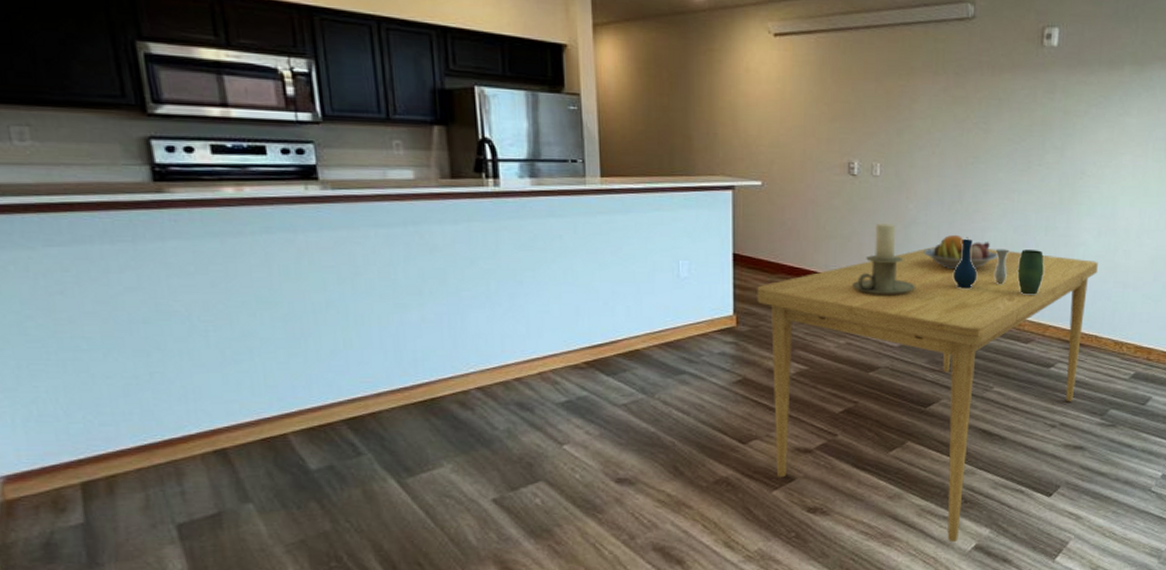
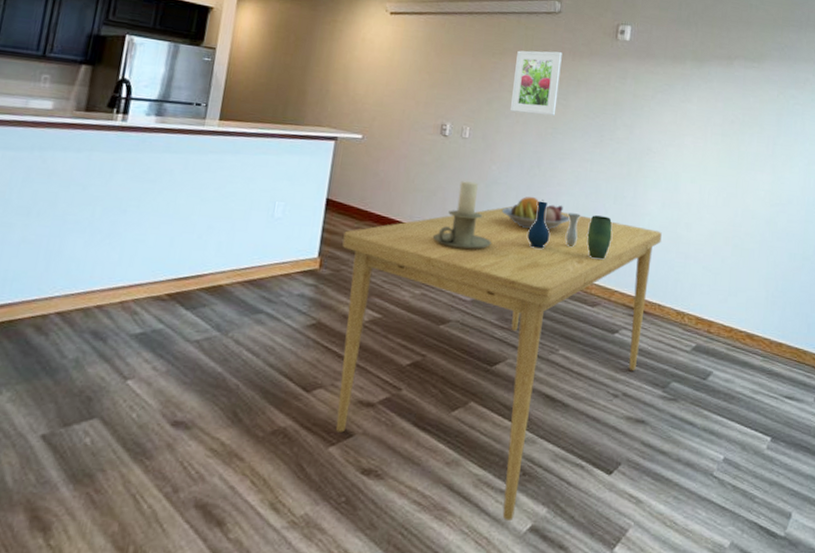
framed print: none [923,66,980,143] -> present [509,50,562,116]

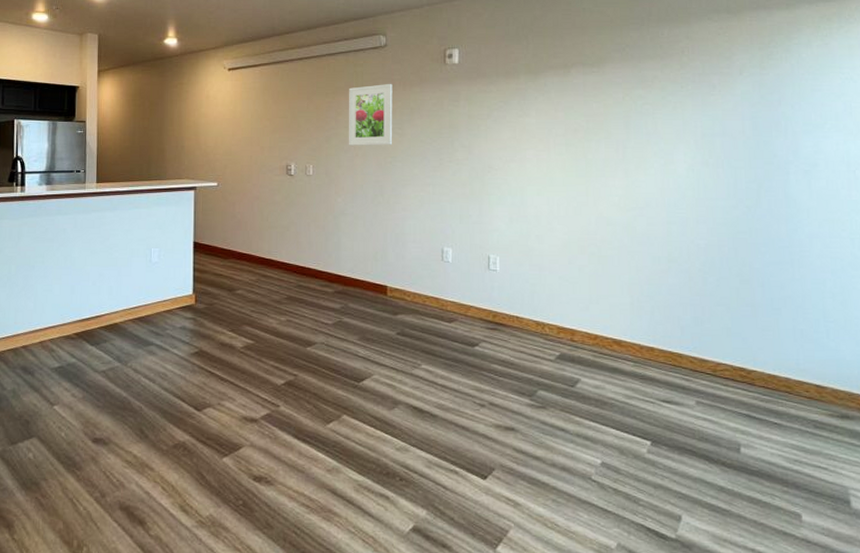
dining table: present [335,205,662,522] -> none [212,234,513,523]
candle holder: present [432,181,492,250] -> none [290,215,345,278]
fruit bowl: present [501,196,571,230] -> none [351,223,419,254]
vase: present [527,201,612,260] -> none [379,227,461,277]

